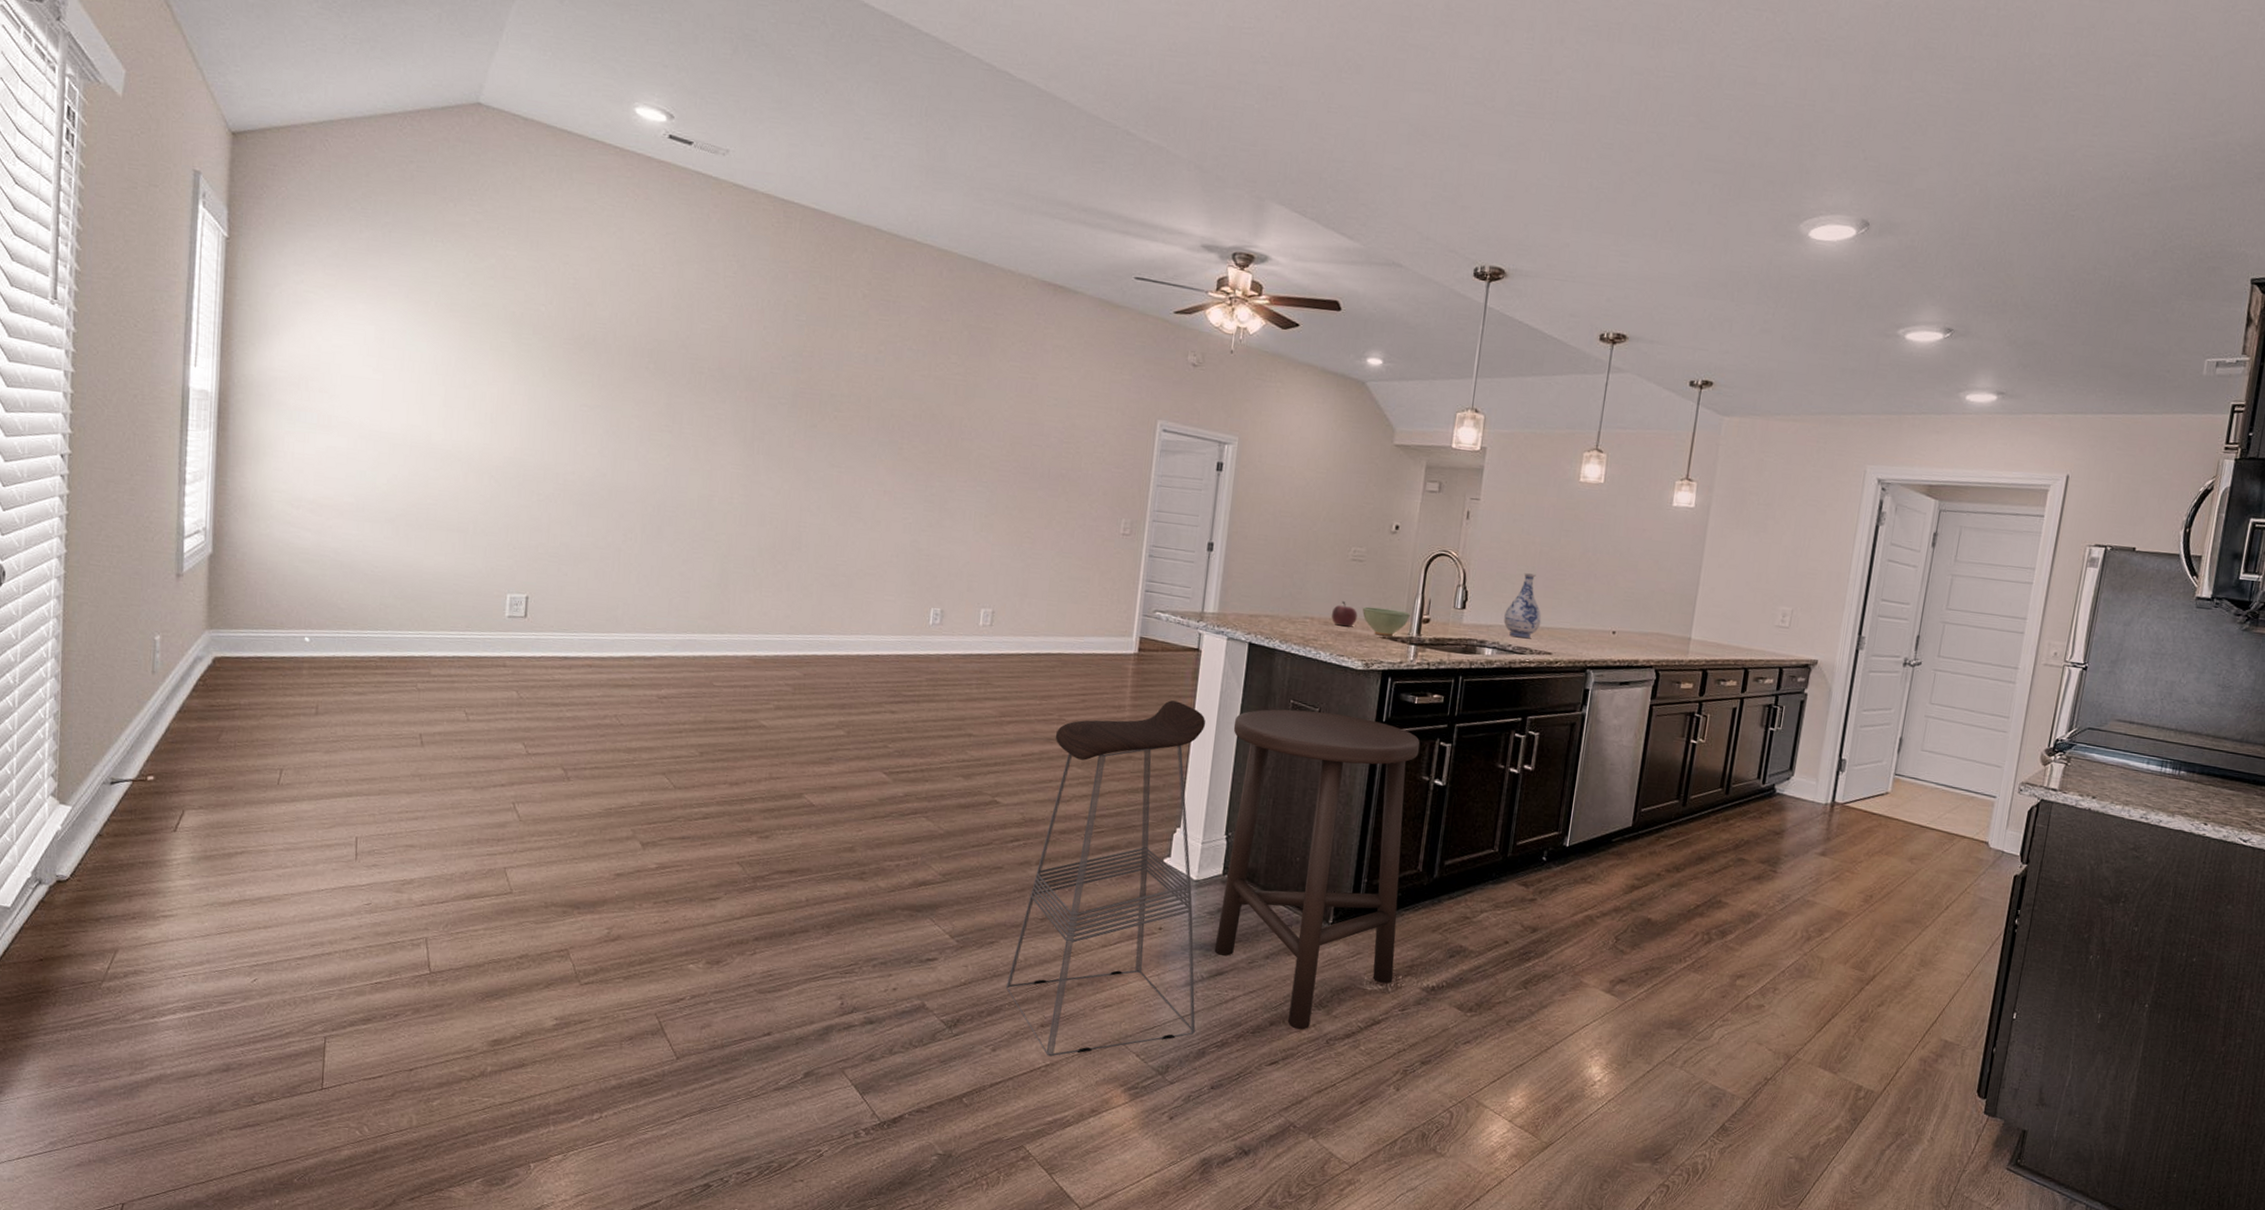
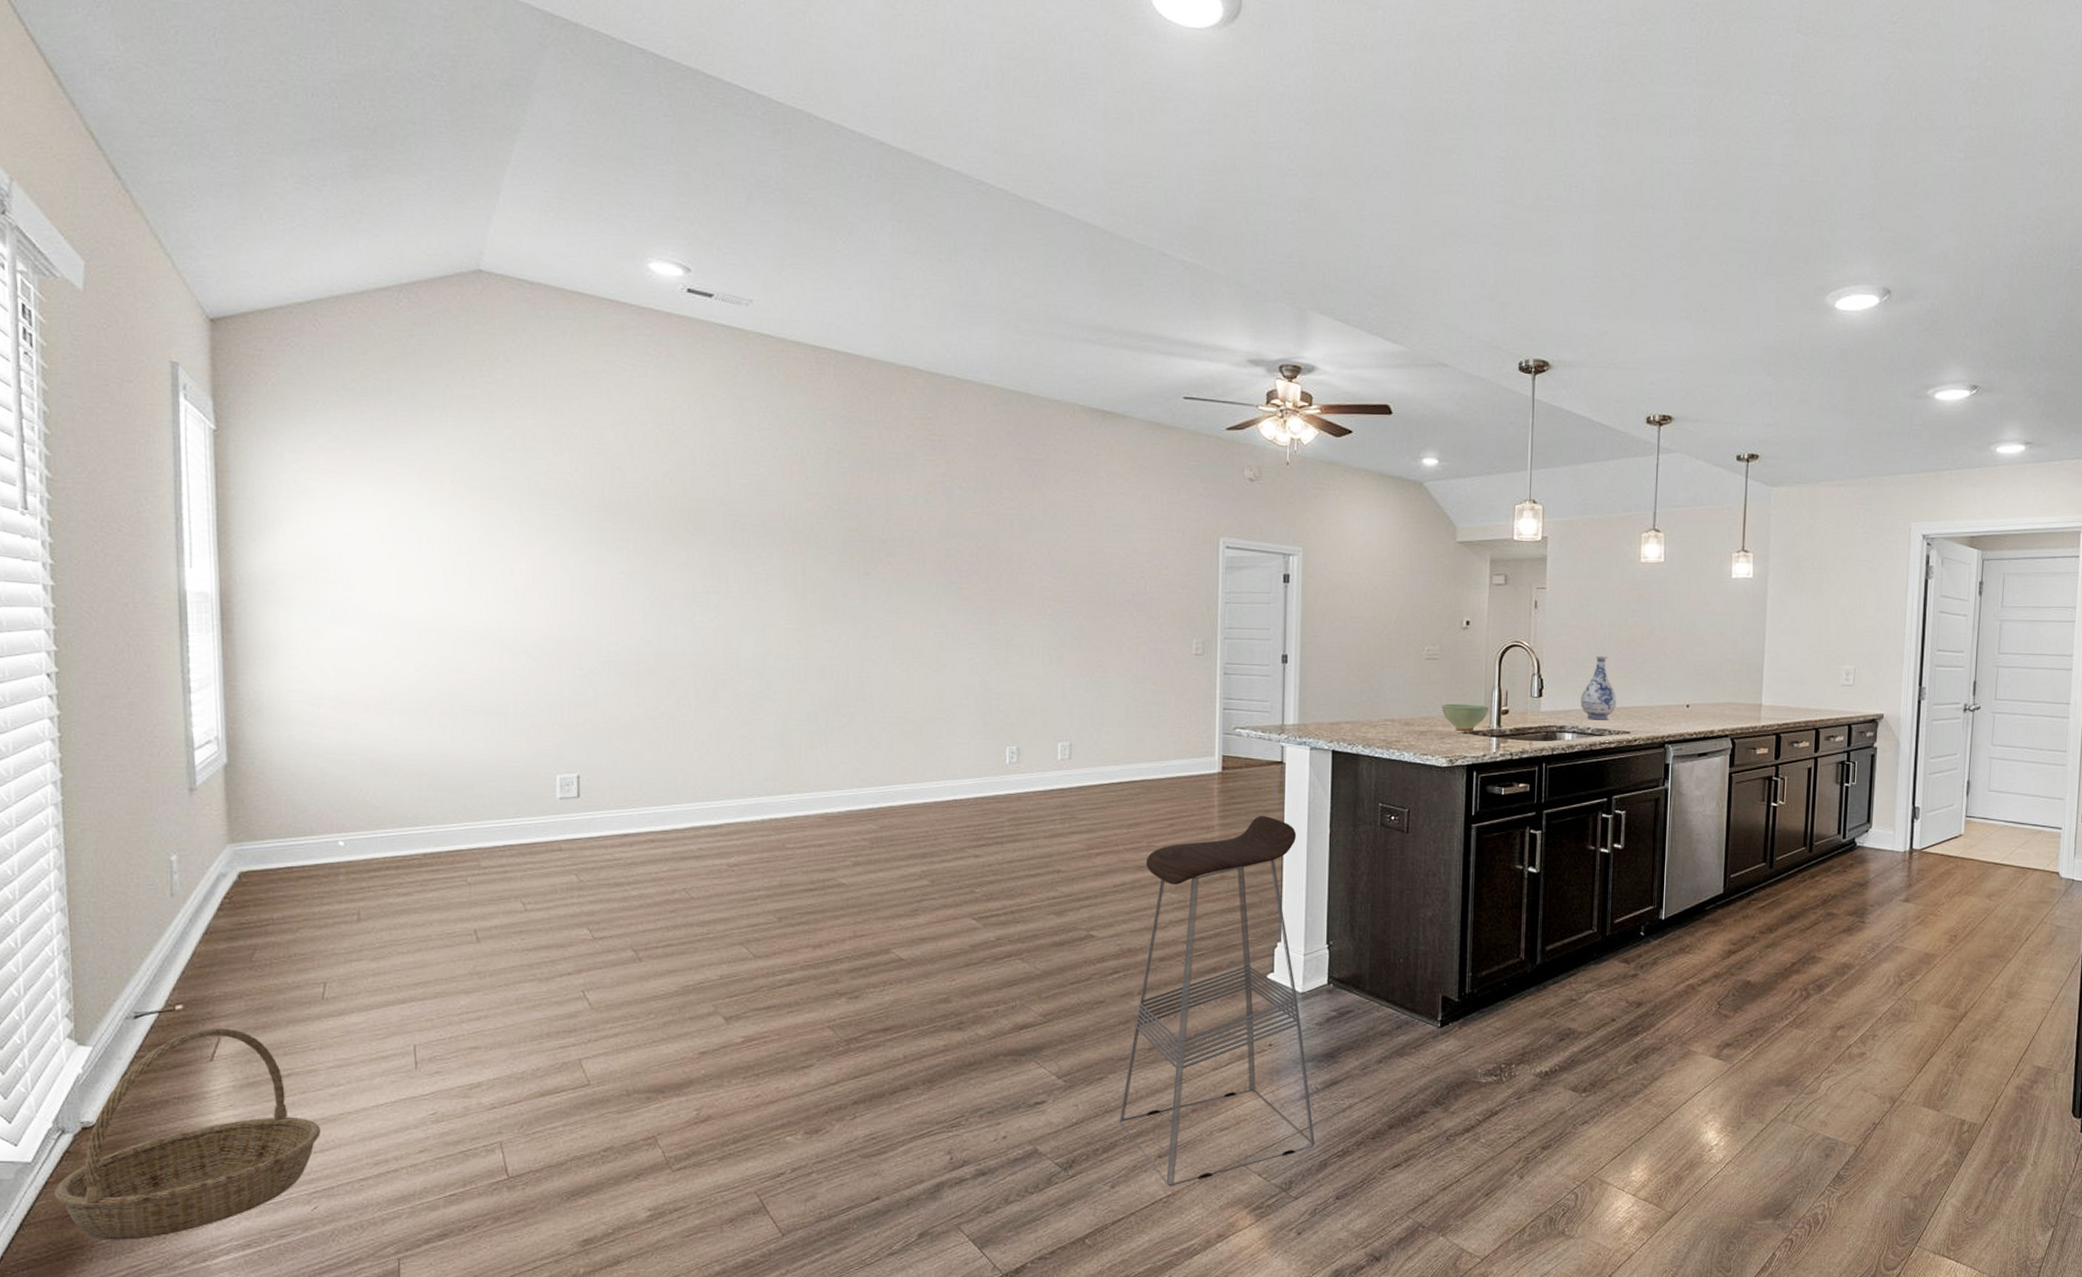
basket: none [28,801,266,990] -> present [55,1028,321,1240]
bar stool: present [1214,709,1421,1030] -> none [1324,811,1511,1130]
fruit: present [1331,601,1358,627] -> none [1411,700,1437,725]

